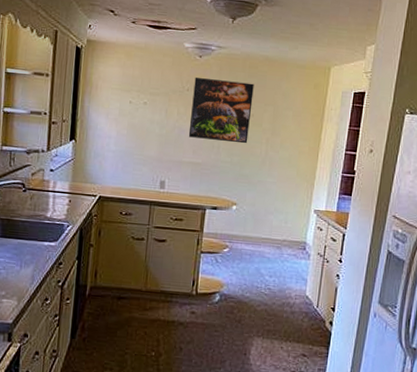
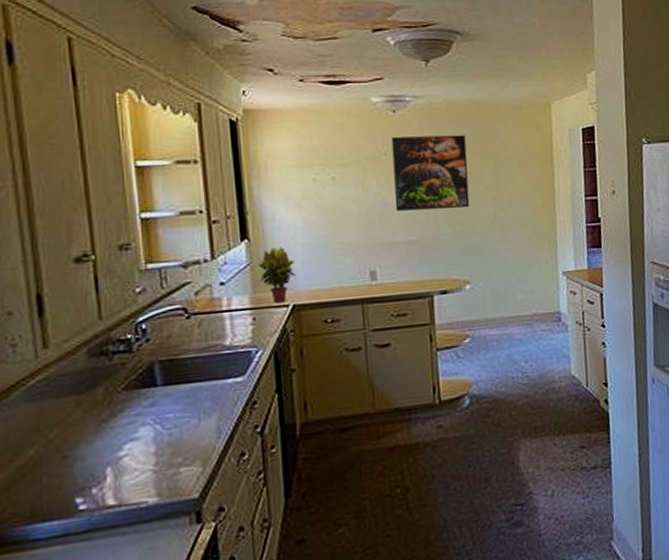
potted plant: none [78,150,106,193] -> present [258,247,296,303]

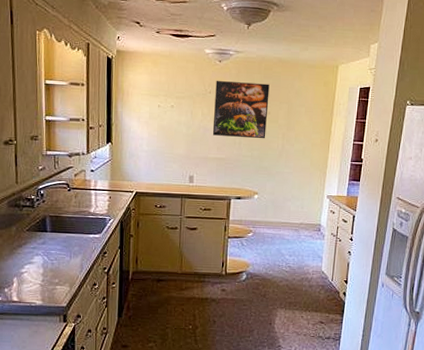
potted plant: present [258,247,296,303] -> none [116,151,141,189]

